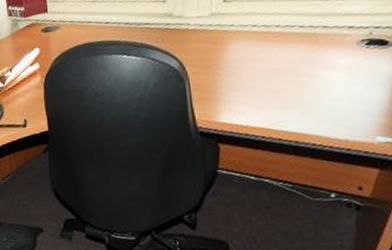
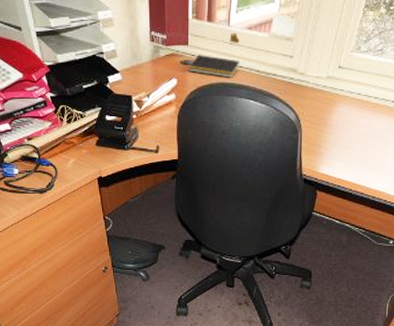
notepad: none [50,16,106,38] -> present [188,55,240,78]

